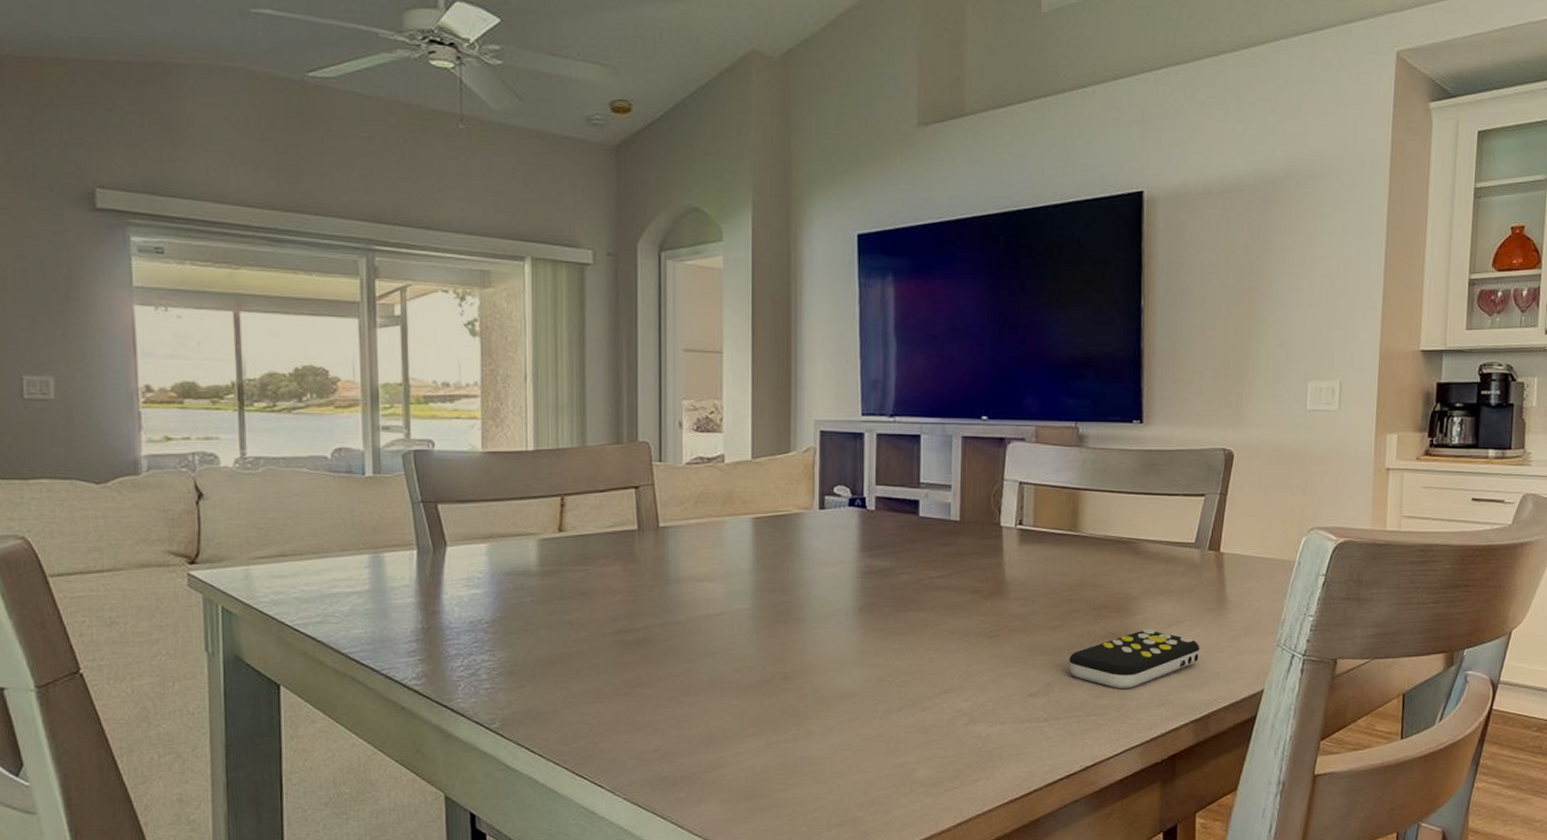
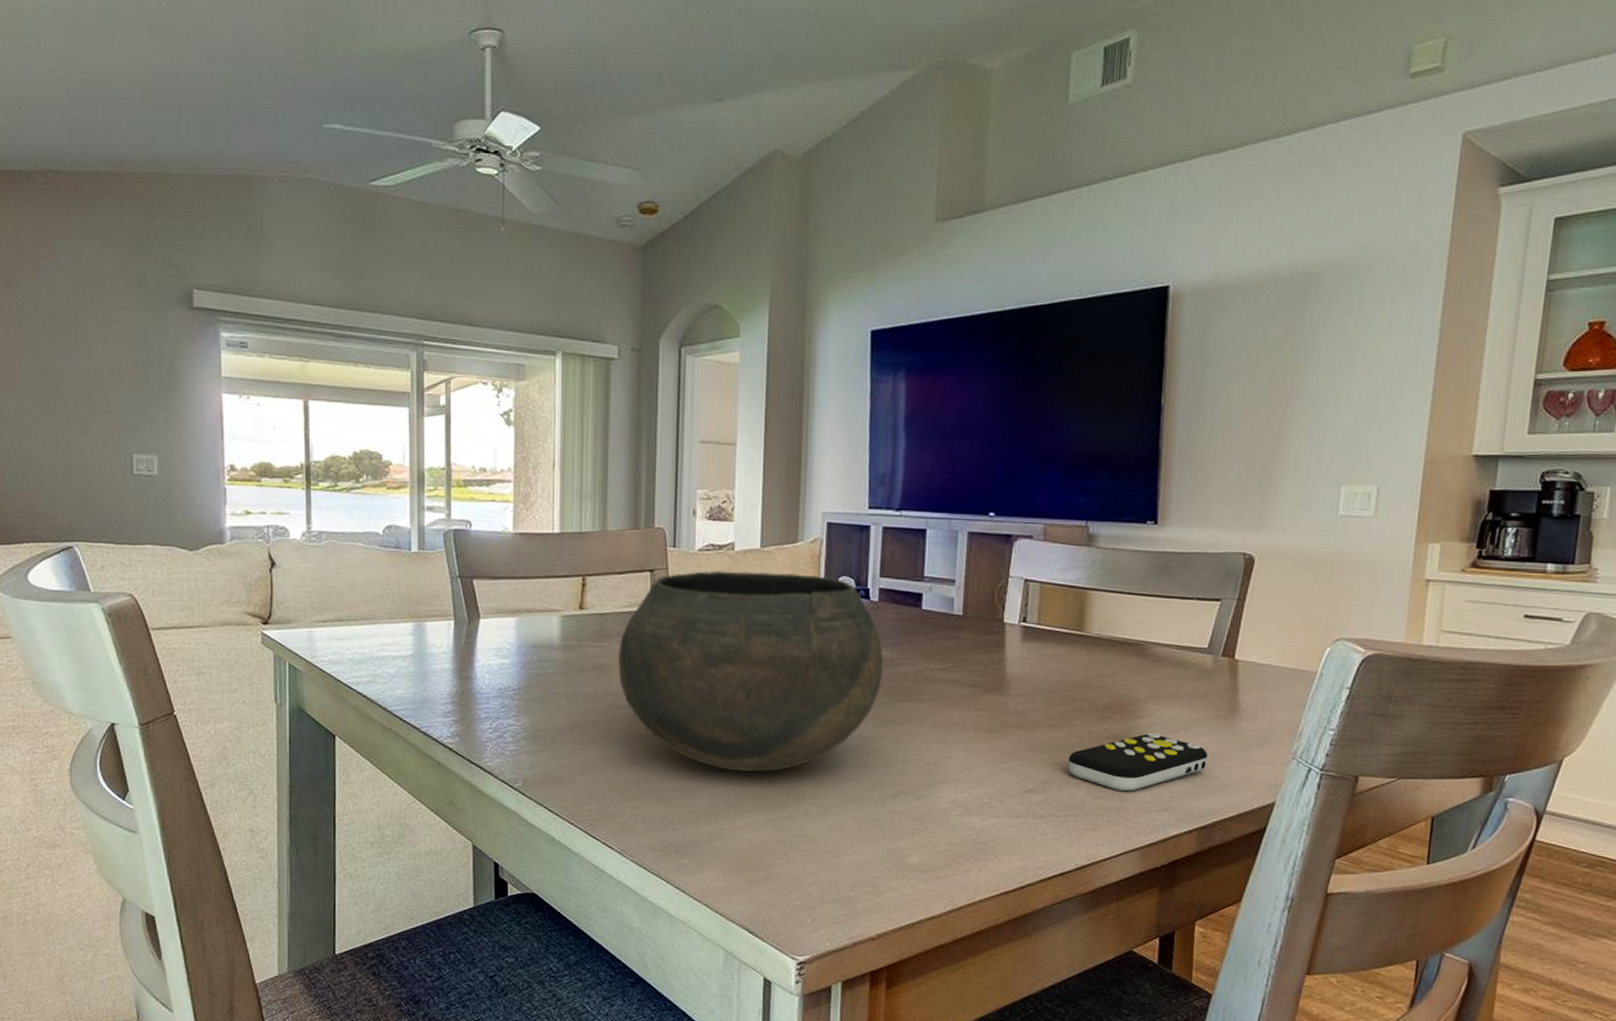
bowl: none [602,485,883,696] -> present [617,571,884,773]

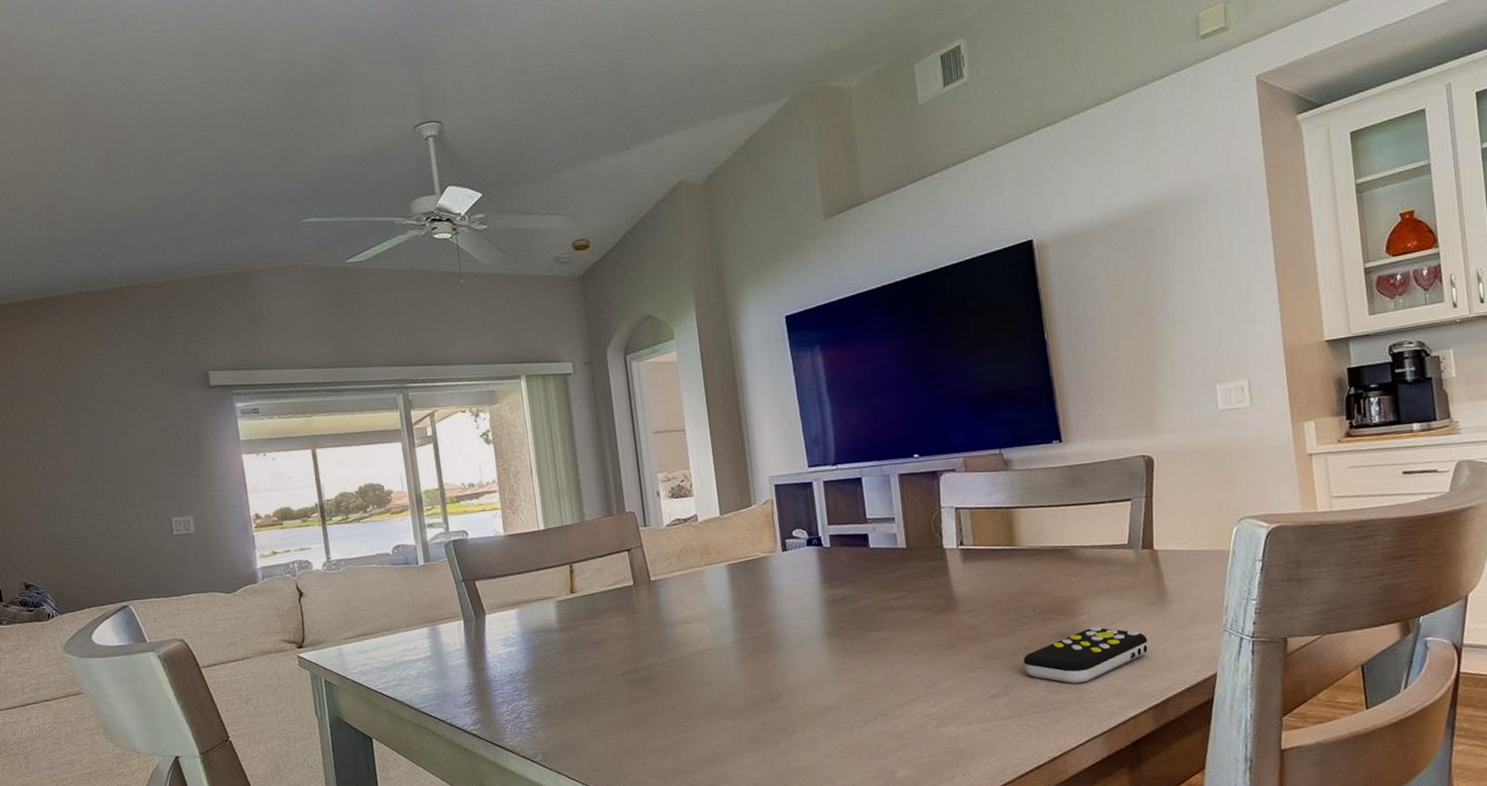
bowl: present [617,571,884,773] -> none [609,531,846,718]

